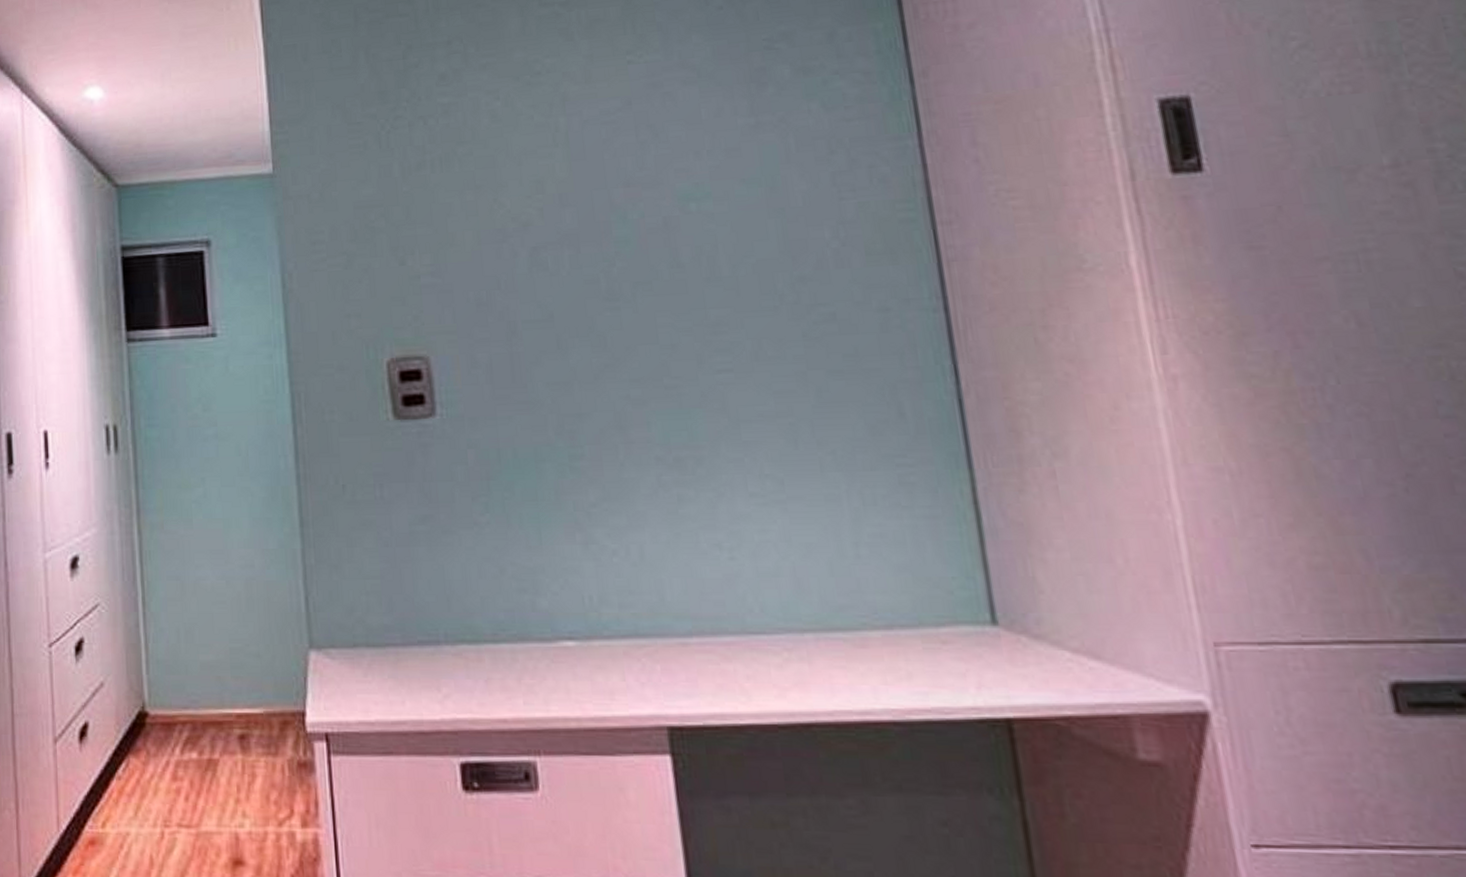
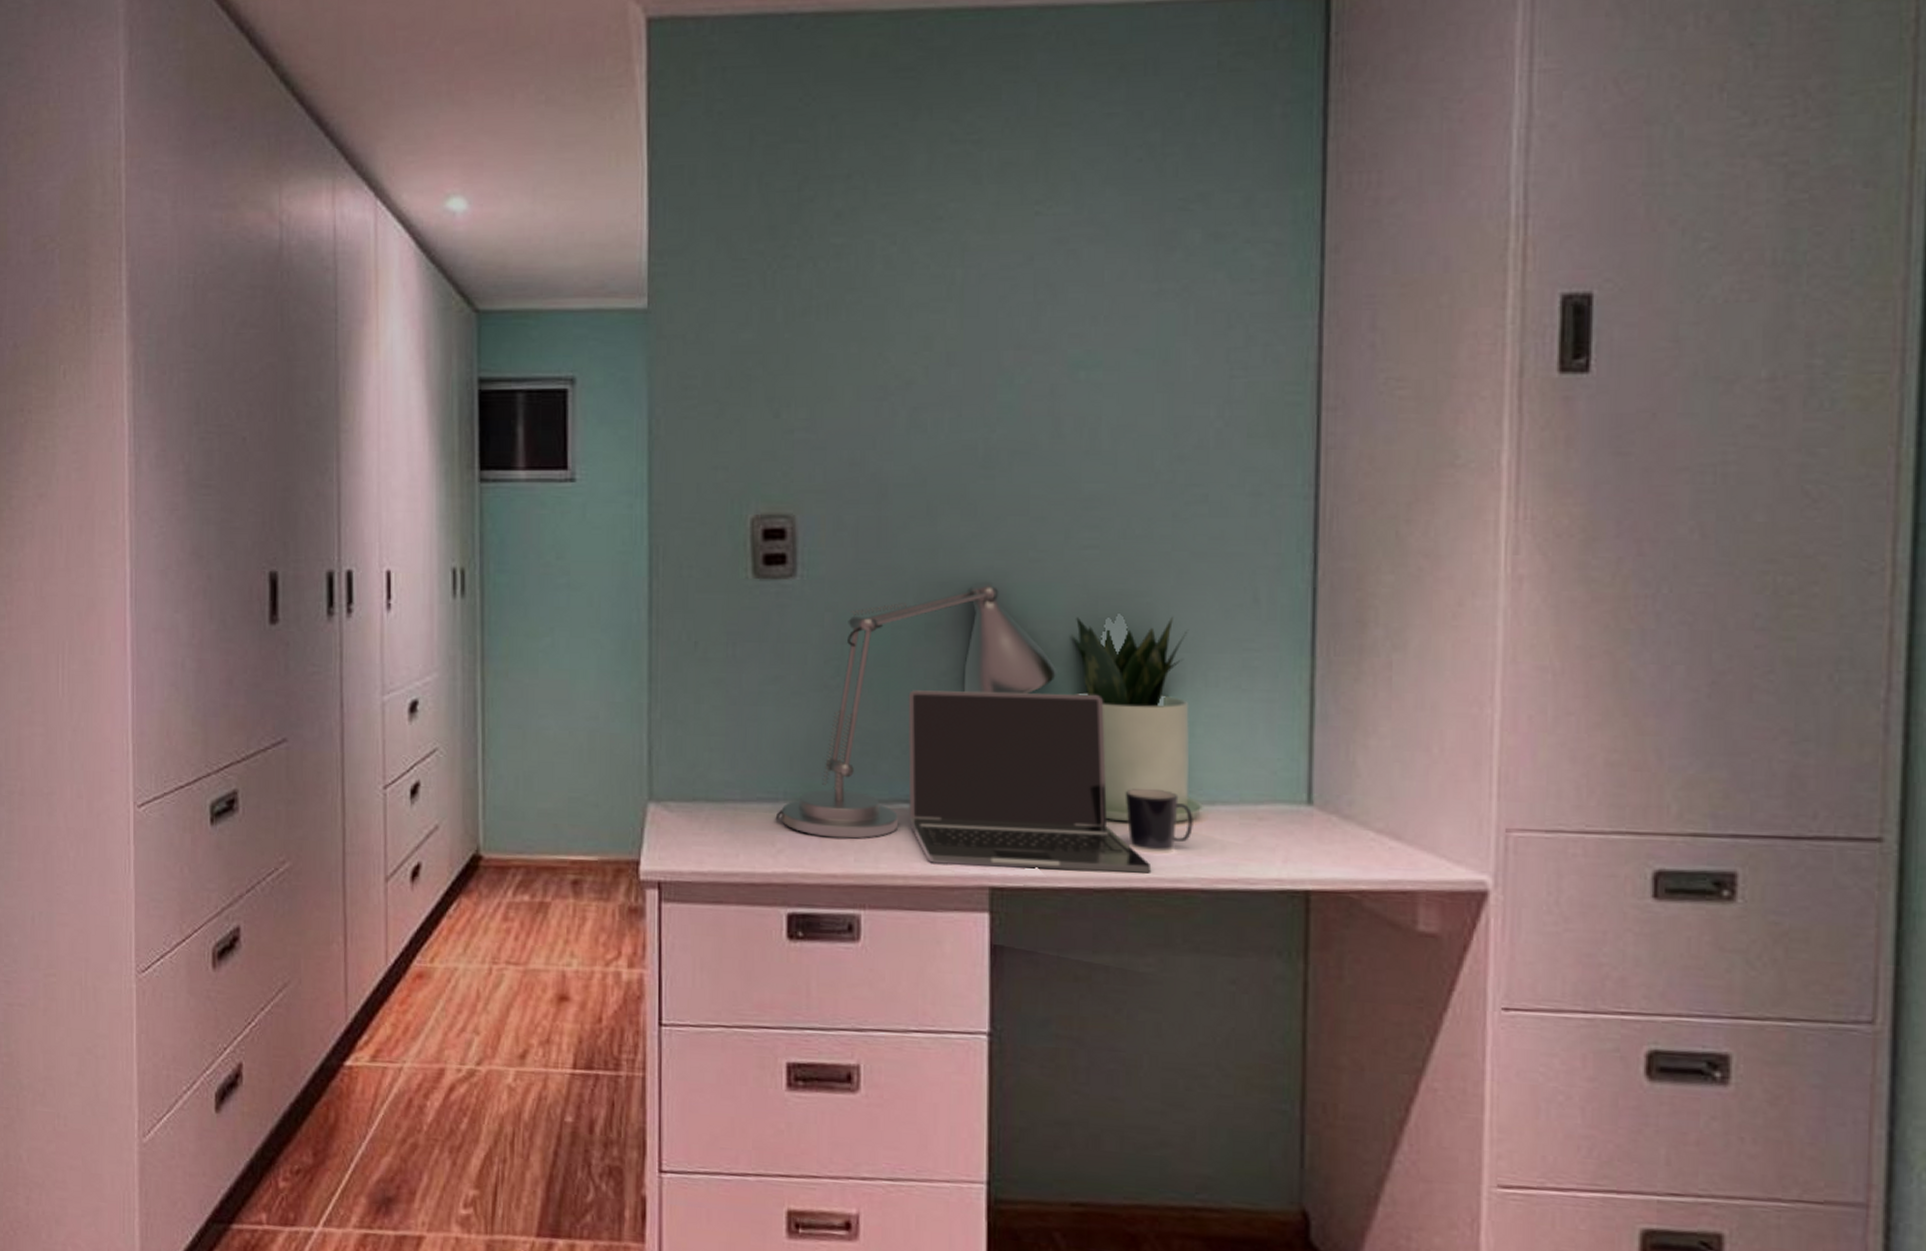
desk lamp: none [438,410,709,680] -> present [775,581,1058,839]
laptop: none [559,519,837,707] -> present [908,690,1152,873]
planter: none [717,435,882,651] -> present [1071,616,1204,822]
mug: none [796,614,874,685] -> present [1125,788,1193,855]

